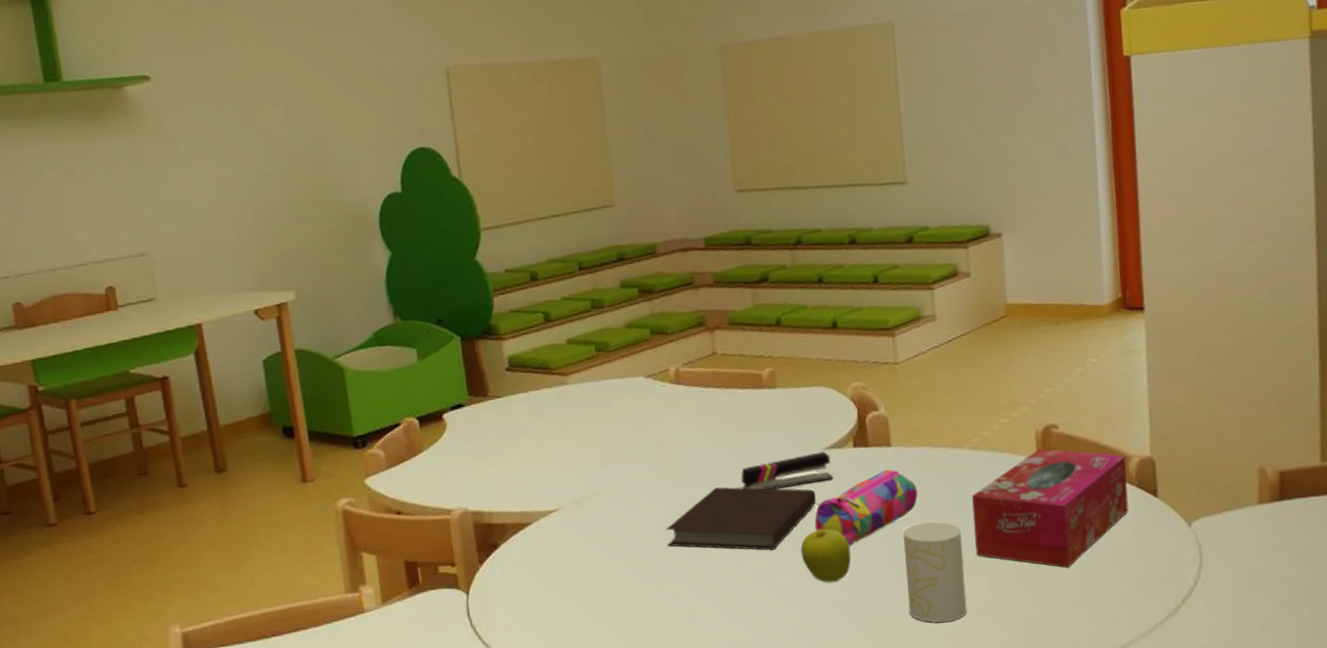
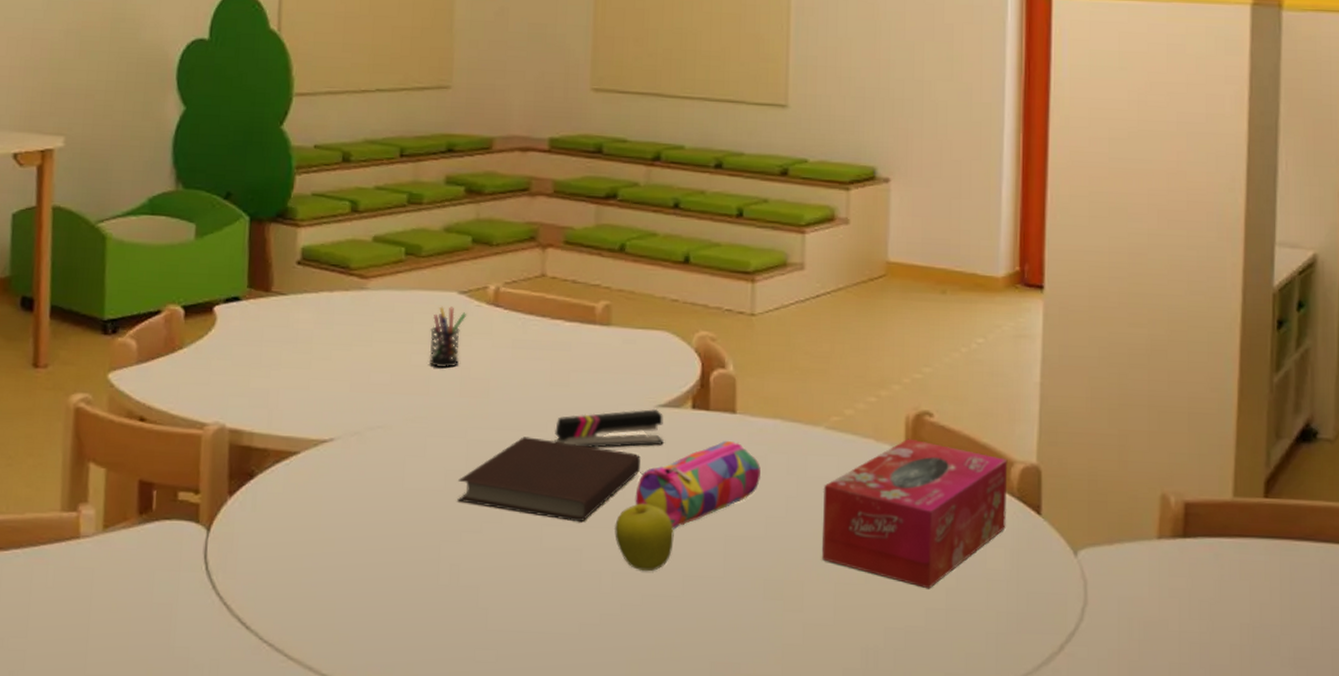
pen holder: none [626,389,655,441] -> present [429,306,467,369]
cup: present [903,522,967,623] -> none [734,511,808,638]

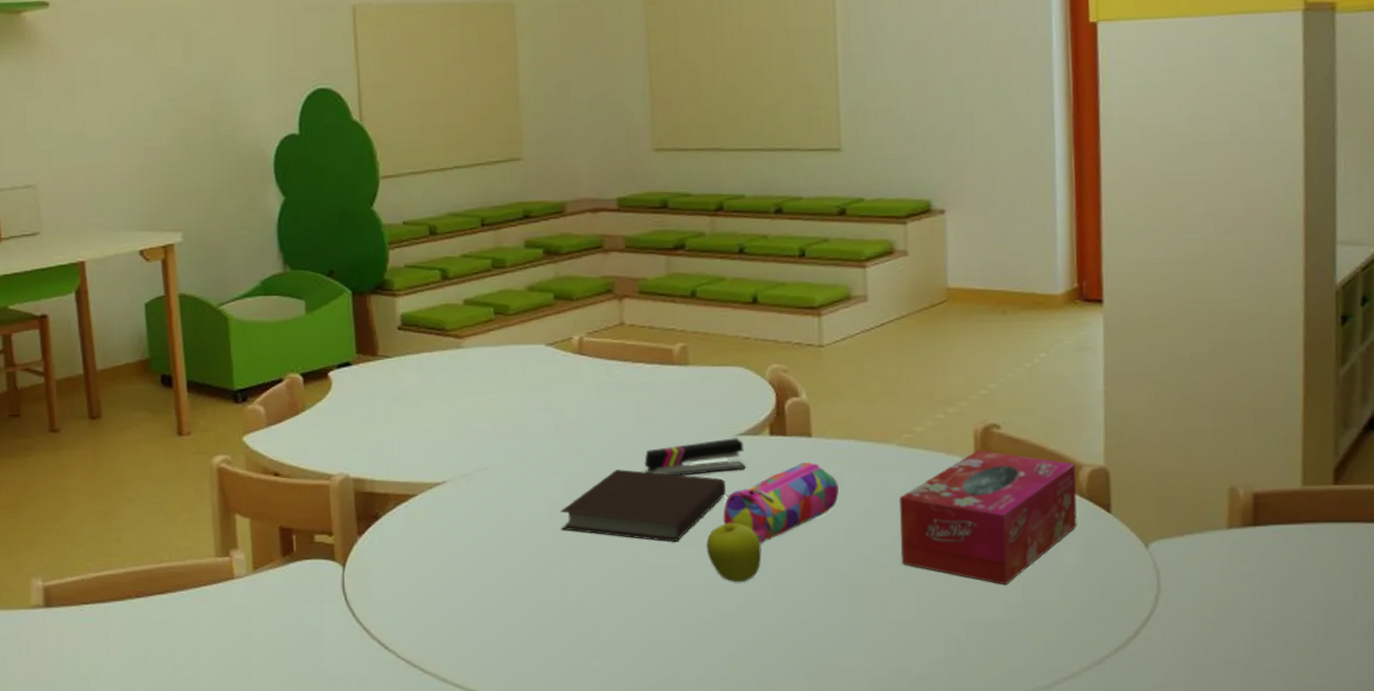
pen holder: present [429,306,467,369] -> none [523,358,556,414]

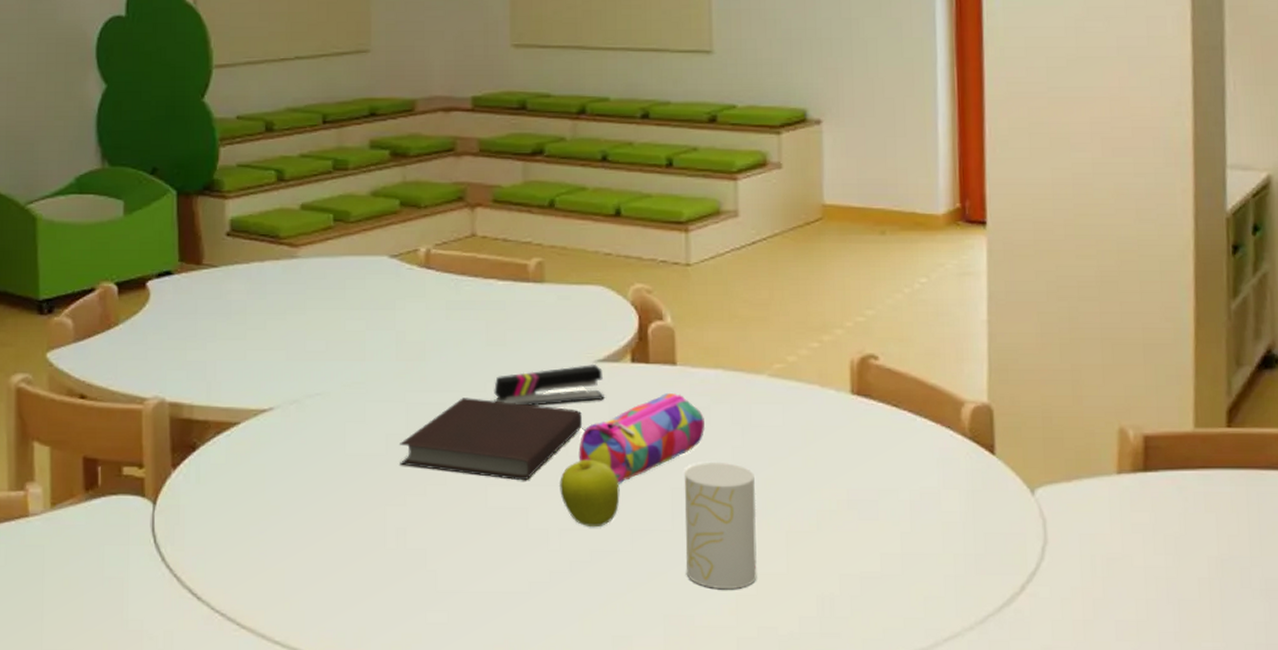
cup: none [821,524,889,635] -> present [684,463,757,589]
tissue box: present [898,450,1078,586] -> none [769,383,960,534]

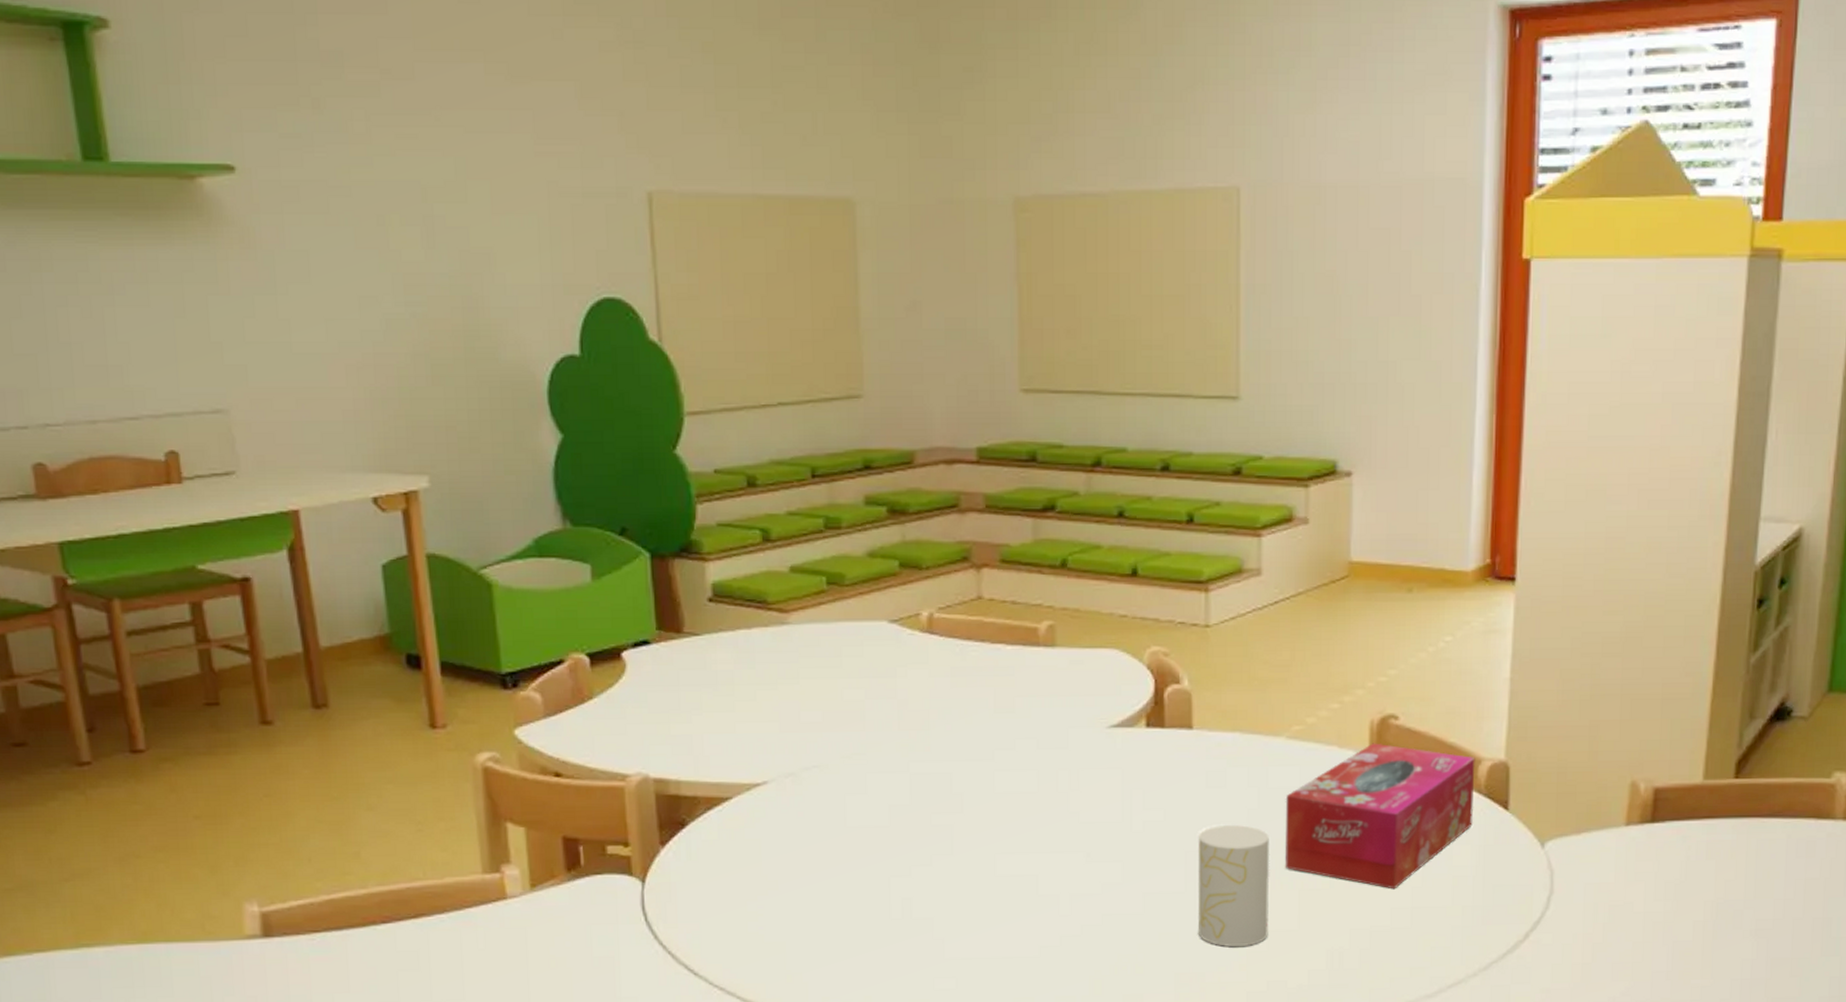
notebook: present [400,398,582,480] -> none [904,766,1094,848]
stapler: present [494,363,604,406] -> none [1002,729,1118,773]
fruit: present [558,459,620,528] -> none [1069,825,1132,892]
pencil case: present [578,393,704,484] -> none [1090,758,1220,849]
tissue box: none [769,383,960,534] -> present [1284,743,1475,890]

